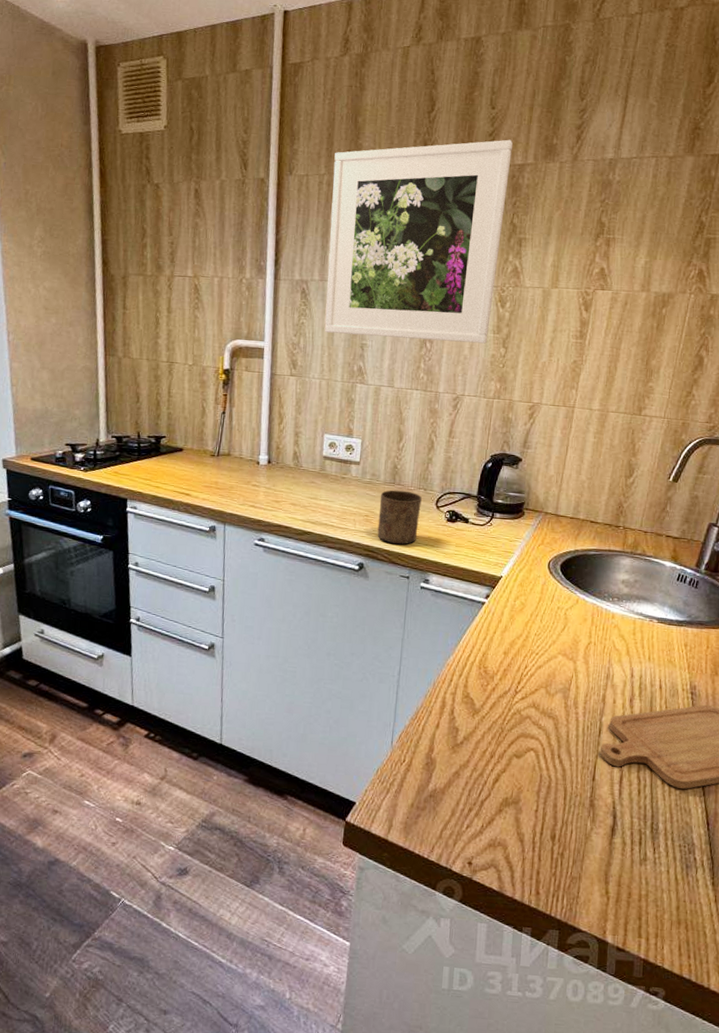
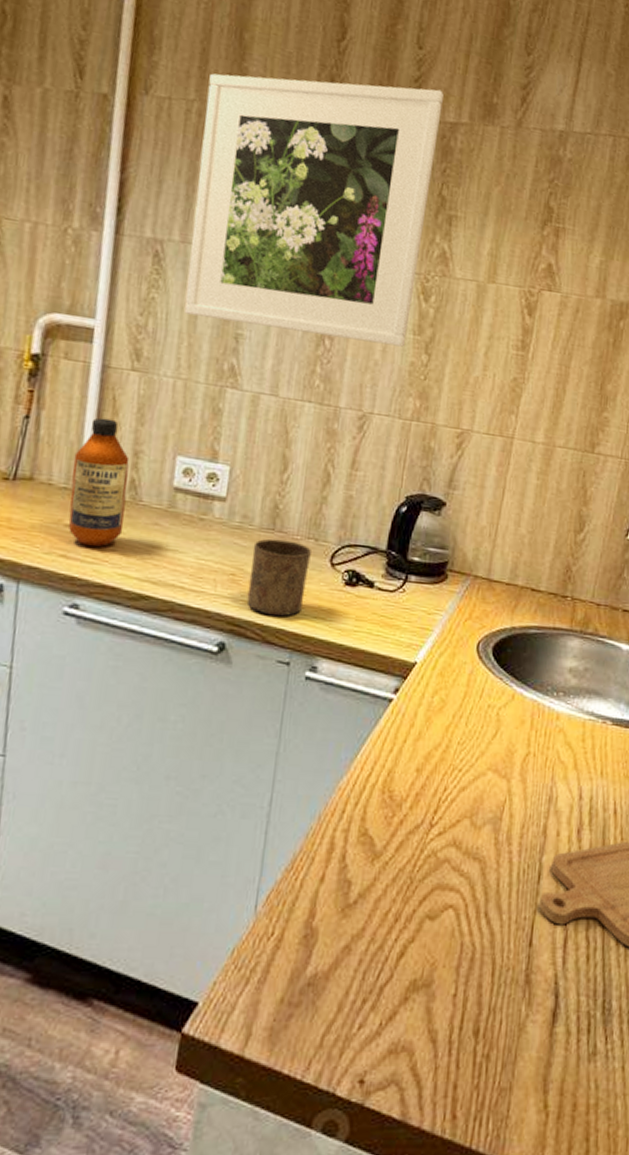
bottle: none [254,410,292,499] -> present [68,417,130,547]

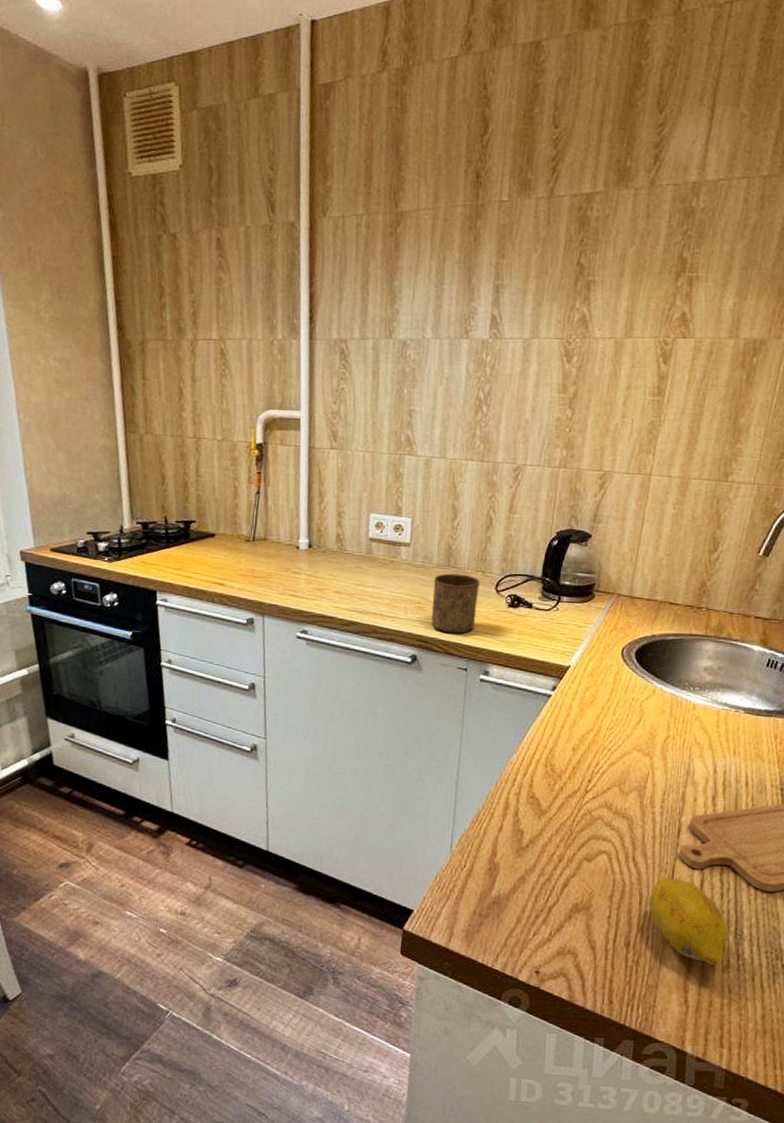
bottle: present [68,417,130,547] -> none [294,488,335,587]
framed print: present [184,73,443,347] -> none [367,164,579,405]
fruit: none [503,937,596,1054] -> present [649,877,729,966]

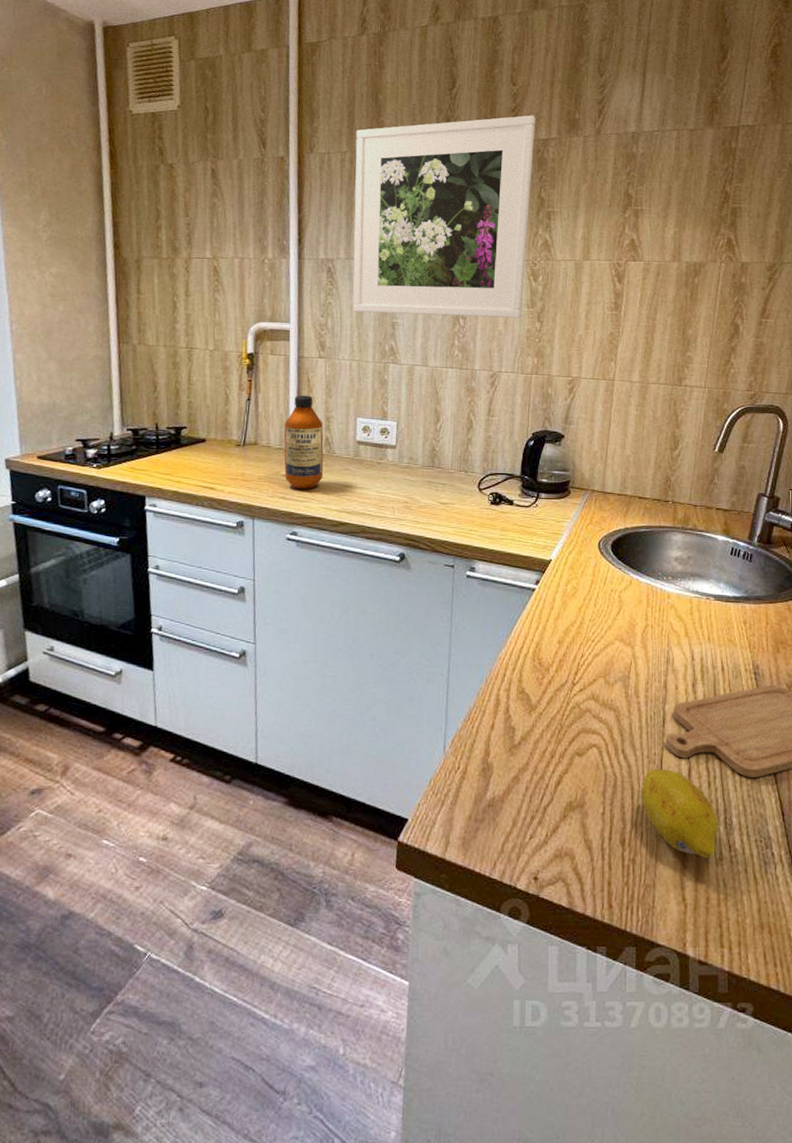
bottle: none [294,488,335,587] -> present [283,395,324,489]
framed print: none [367,164,579,405] -> present [352,115,535,318]
cup: present [431,573,480,634] -> none [418,473,463,532]

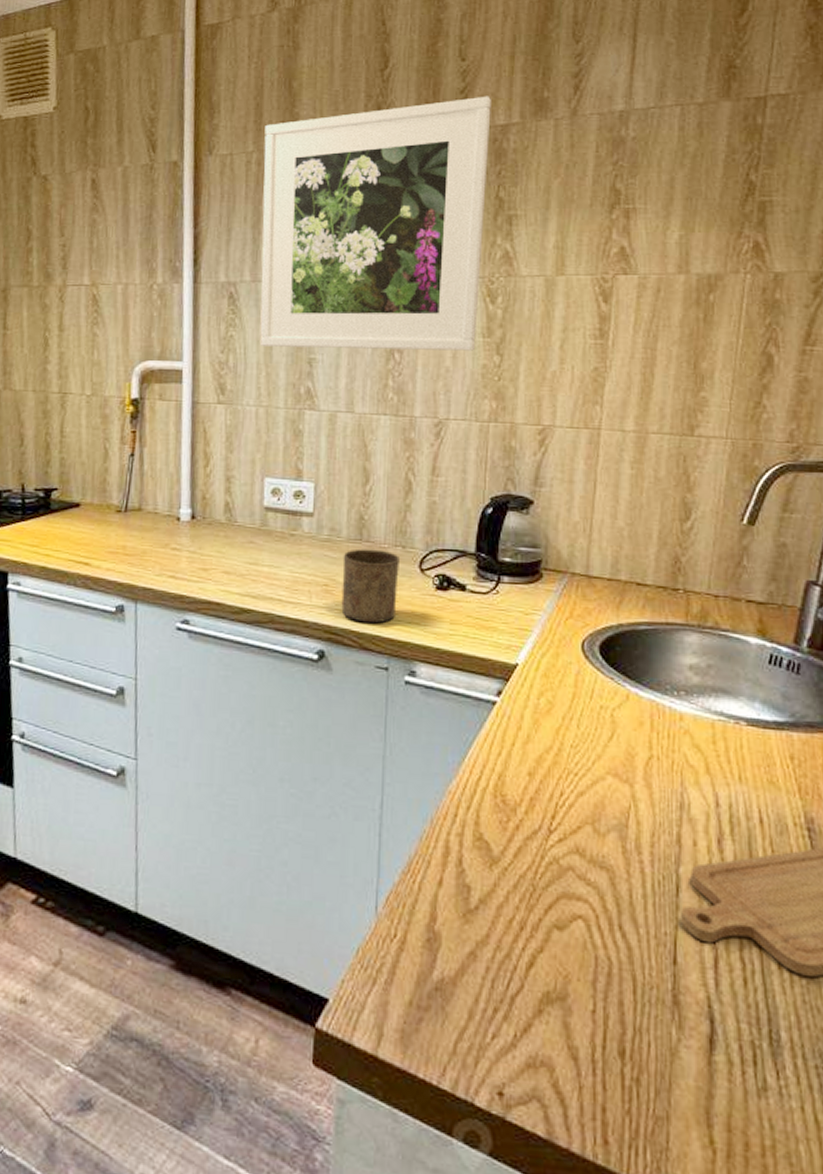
bottle: present [283,395,324,489] -> none [174,449,223,566]
cup: none [418,473,463,532] -> present [341,548,399,624]
fruit: present [641,769,719,859] -> none [647,954,761,1088]

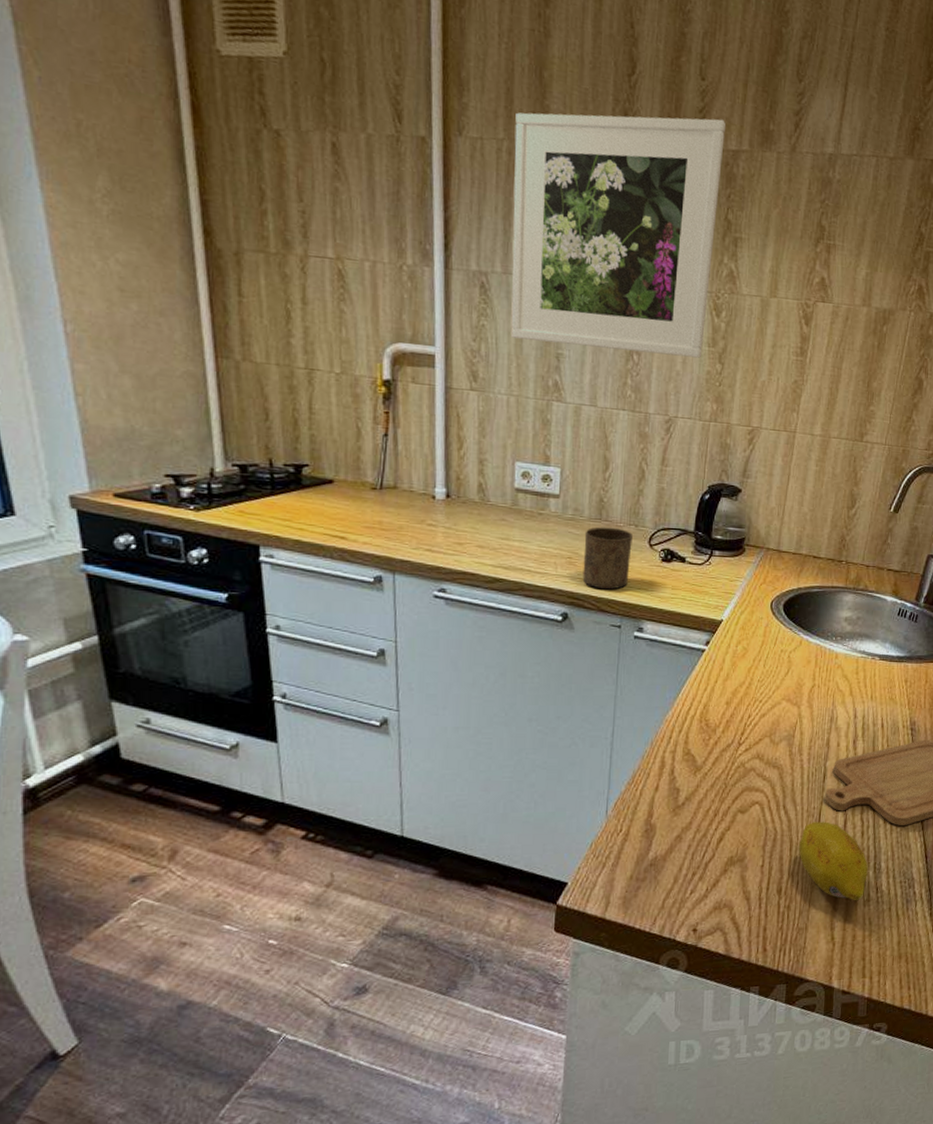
fruit: none [647,954,761,1088] -> present [799,821,869,901]

